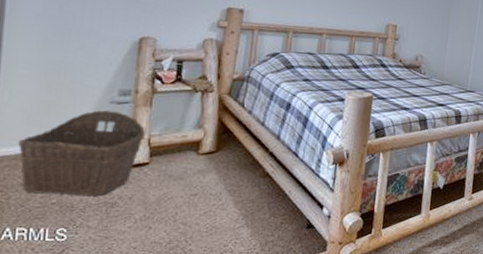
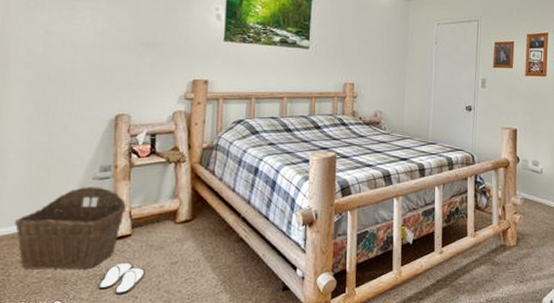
slippers: none [109,192,163,224] -> present [98,263,146,295]

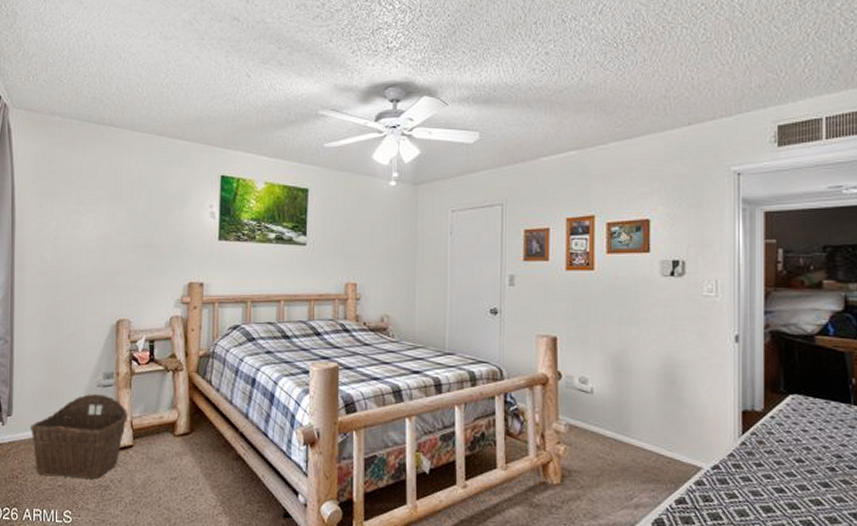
slippers: present [98,263,146,295] -> none [104,476,147,508]

